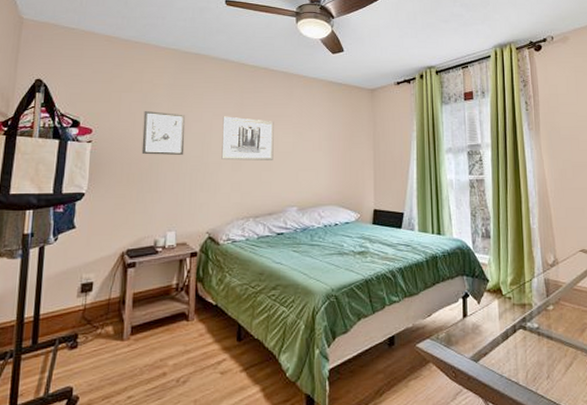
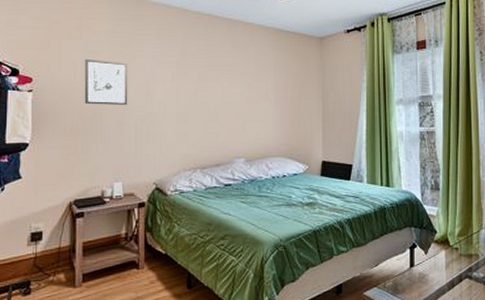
wall art: present [221,116,274,161] -> none [166,65,220,111]

